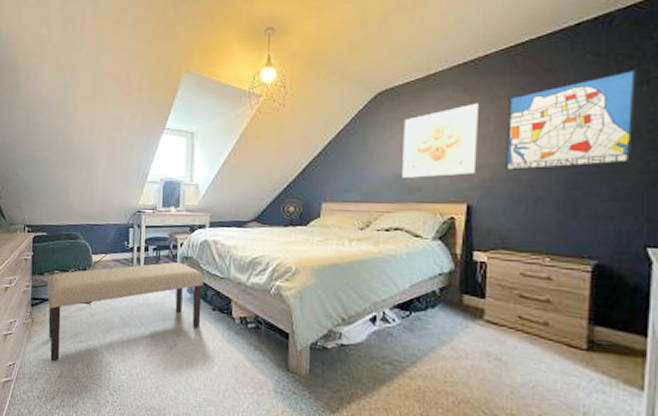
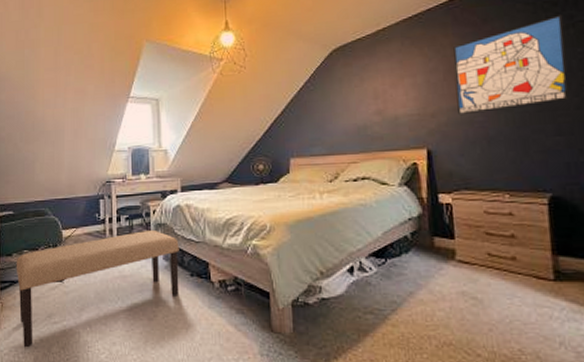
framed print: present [402,102,480,178] -> none [360,53,432,129]

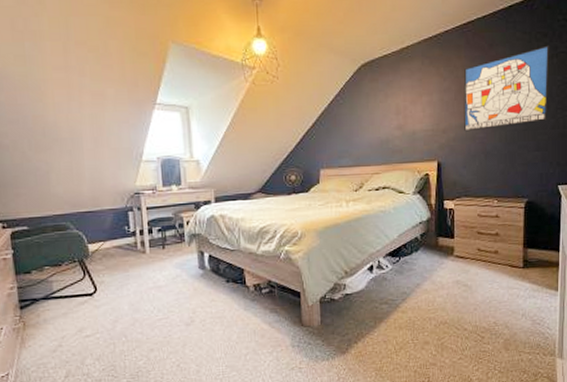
bench: present [16,229,179,348] -> none [36,240,216,363]

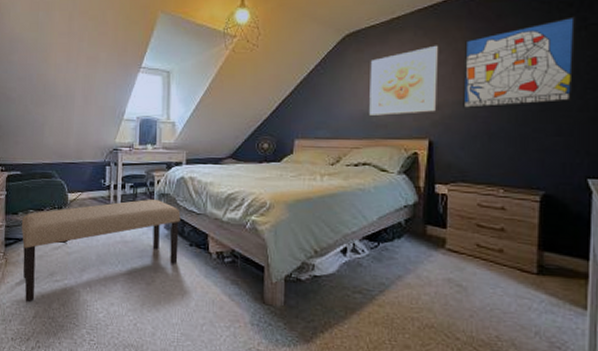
bench: none [36,240,216,363] -> present [21,198,181,303]
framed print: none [384,73,443,142] -> present [369,45,439,116]

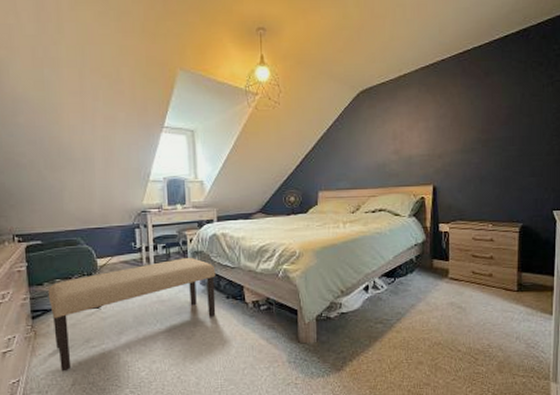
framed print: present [369,45,439,116] -> none [382,100,440,166]
wall art: present [463,16,576,109] -> none [459,74,545,157]

